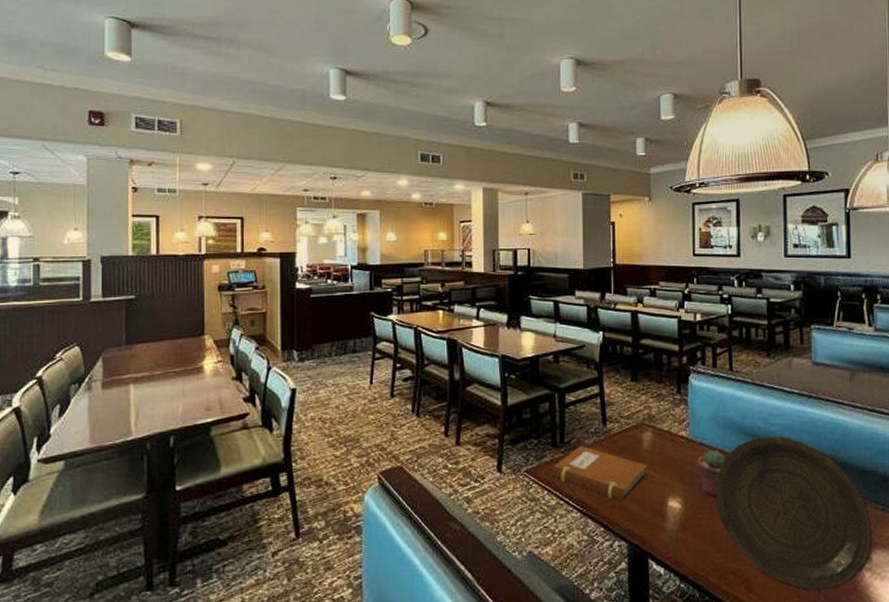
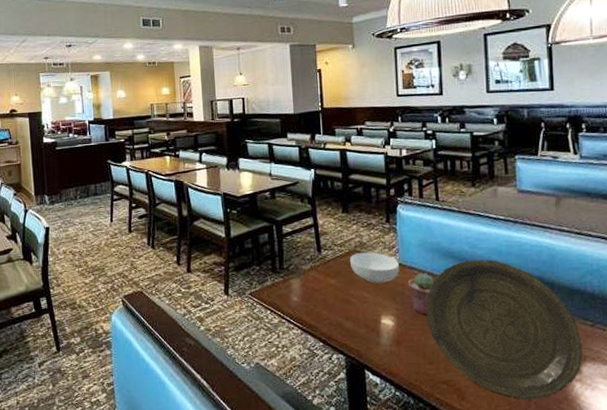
notebook: present [551,446,647,503] -> none [273,271,361,321]
cereal bowl: none [637,425,689,461] -> present [350,252,399,283]

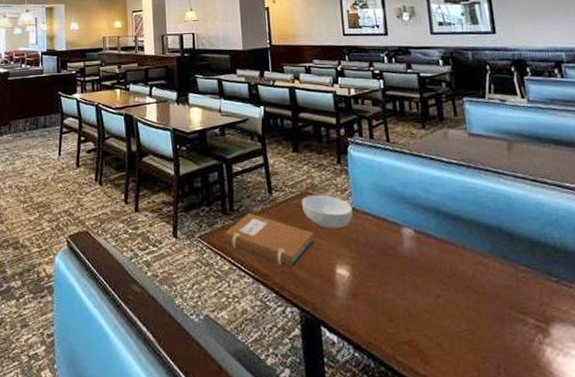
notebook: none [273,271,361,321] -> present [223,213,314,269]
potted succulent: present [407,273,434,315] -> none [362,219,389,266]
plate: present [425,259,583,400] -> none [381,206,551,366]

